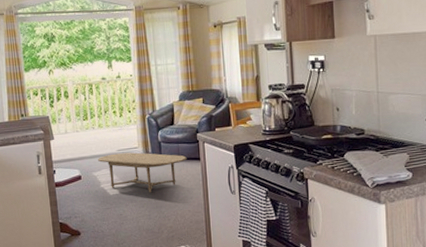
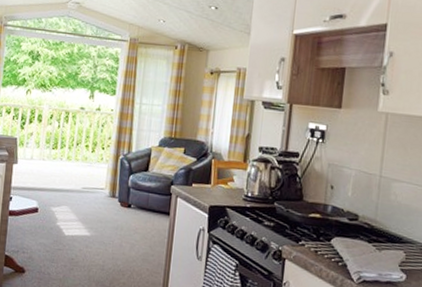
coffee table: present [97,152,187,193] -> none [58,190,156,242]

